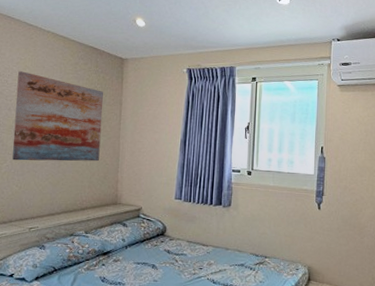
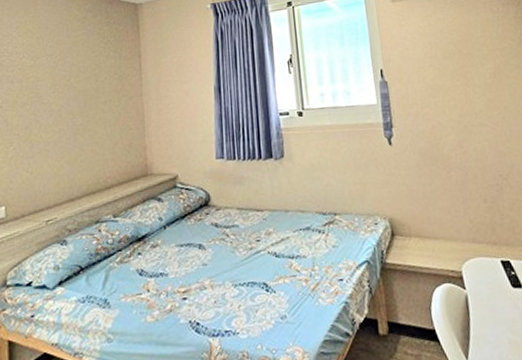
wall art: present [12,71,104,162] -> none [18,36,121,142]

